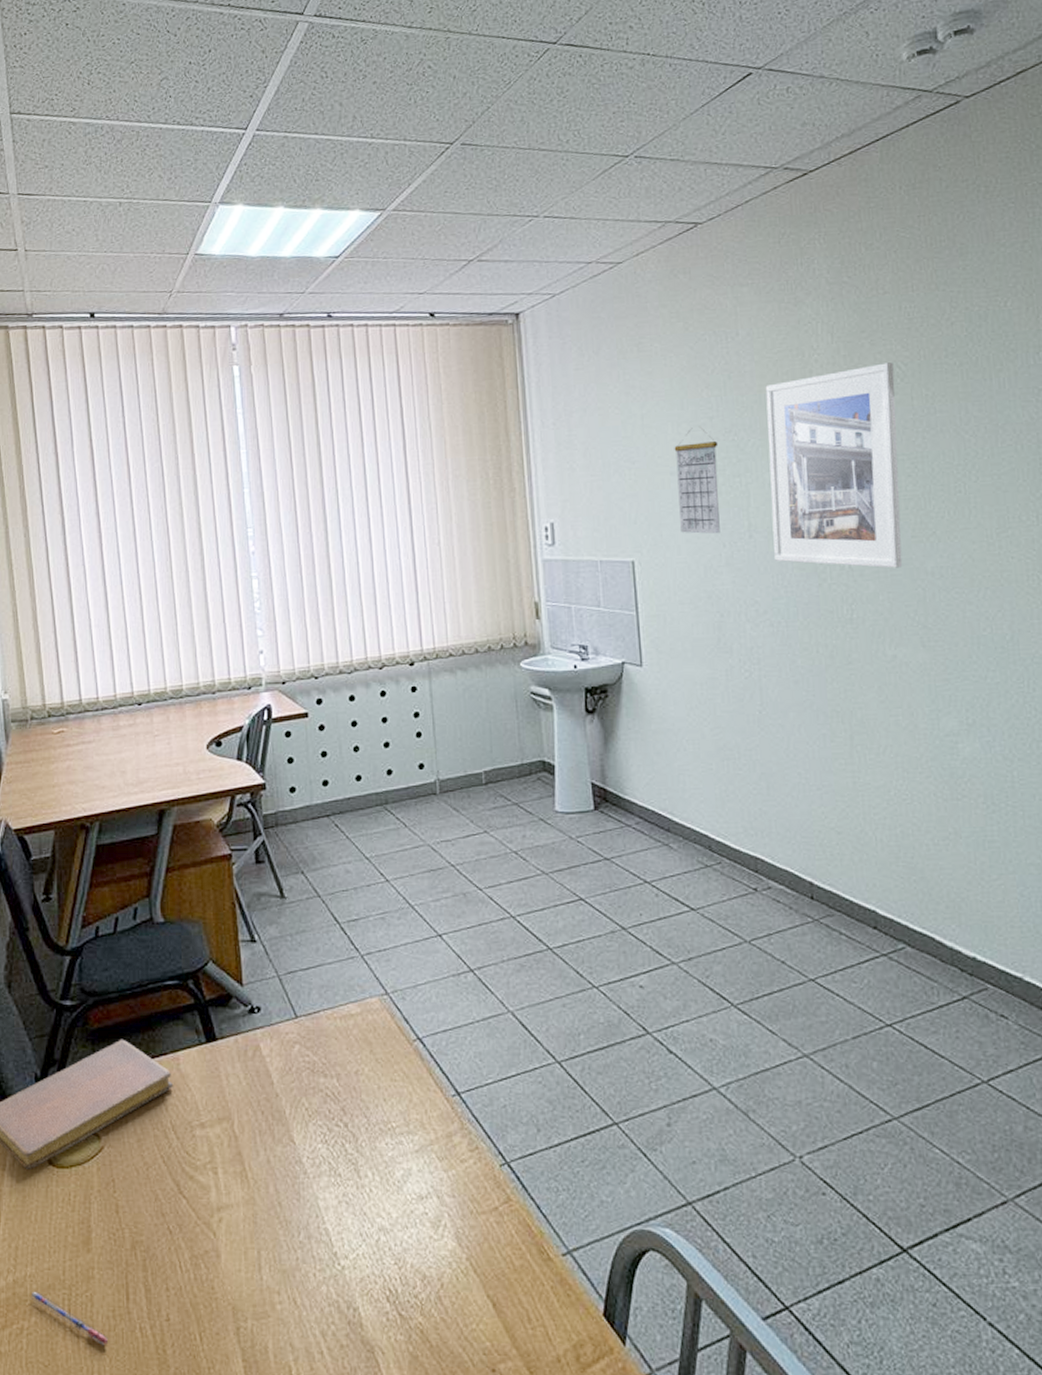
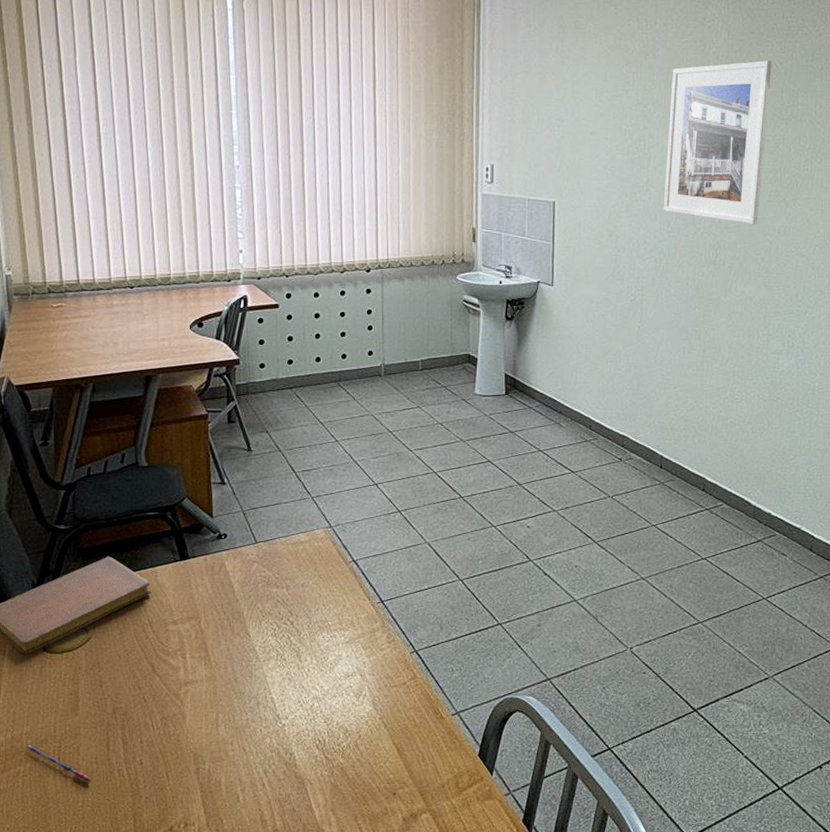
calendar: present [674,427,720,534] -> none [594,97,631,186]

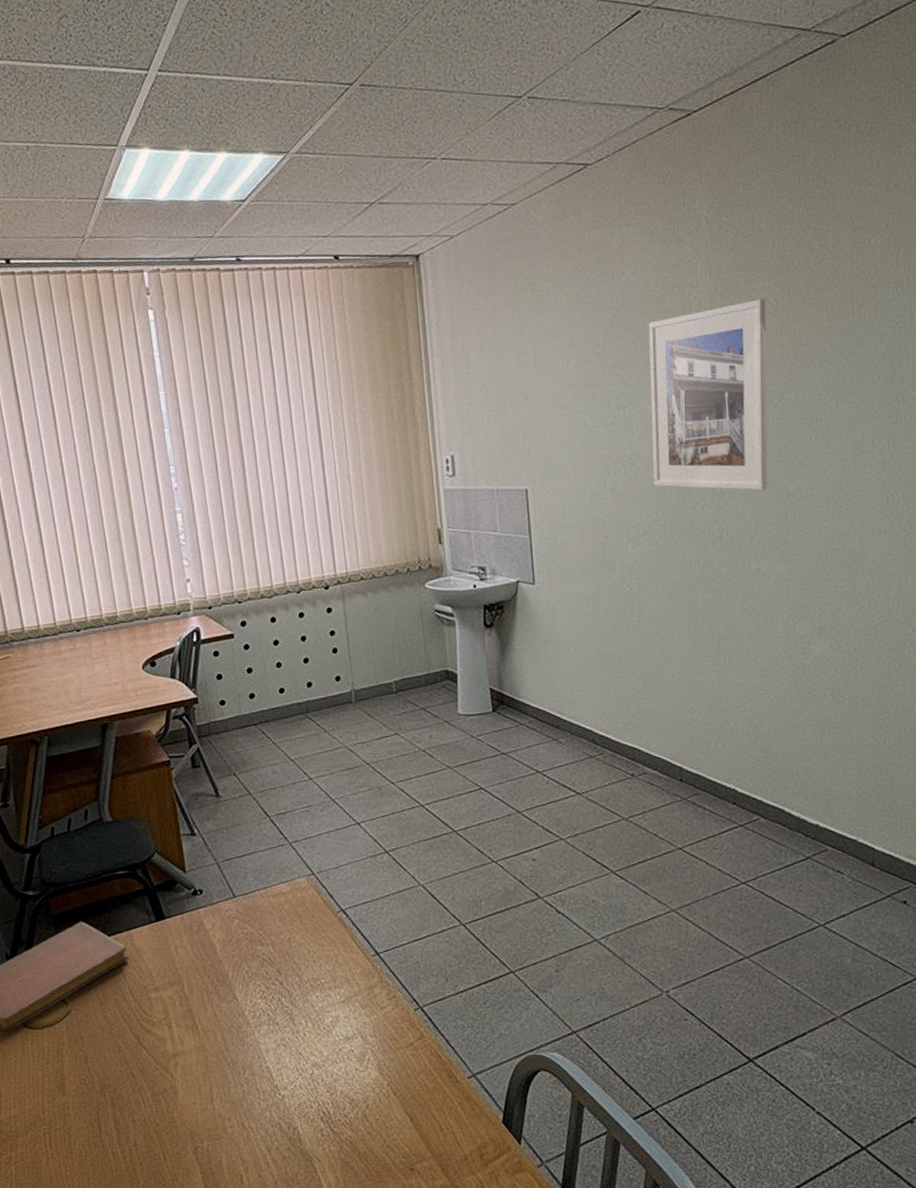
pen: present [26,744,92,783] -> none [16,1128,86,1168]

